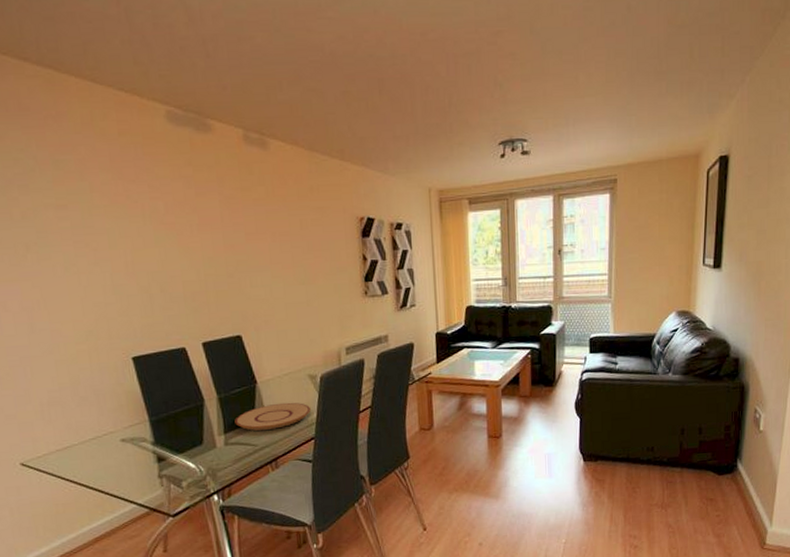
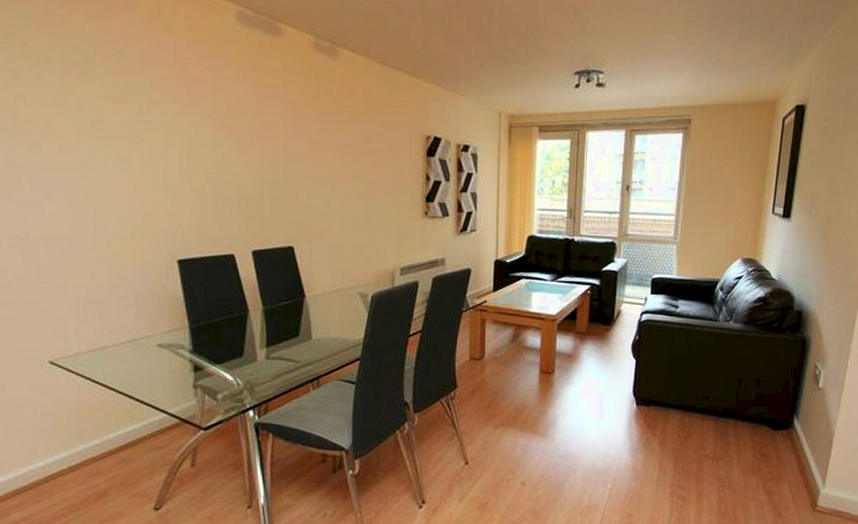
plate: present [234,402,311,431] -> none [278,319,358,346]

